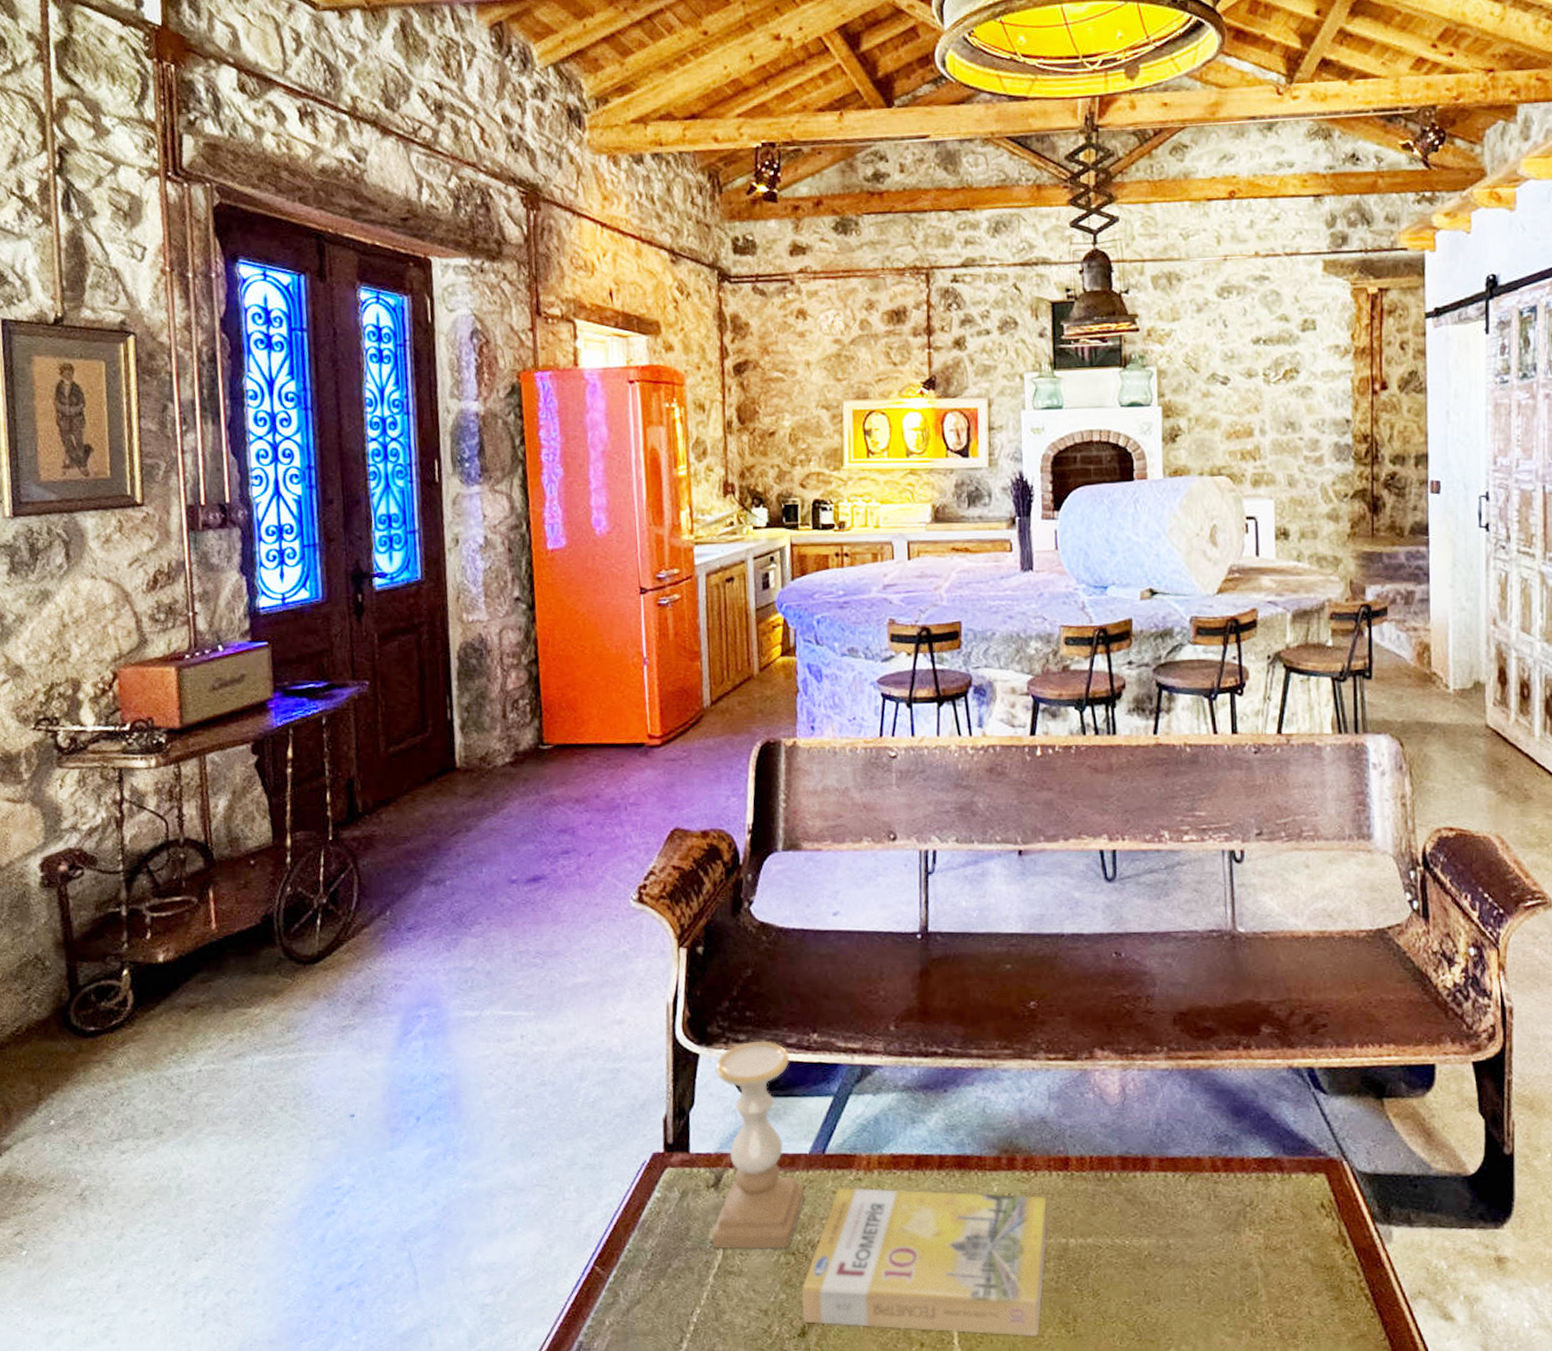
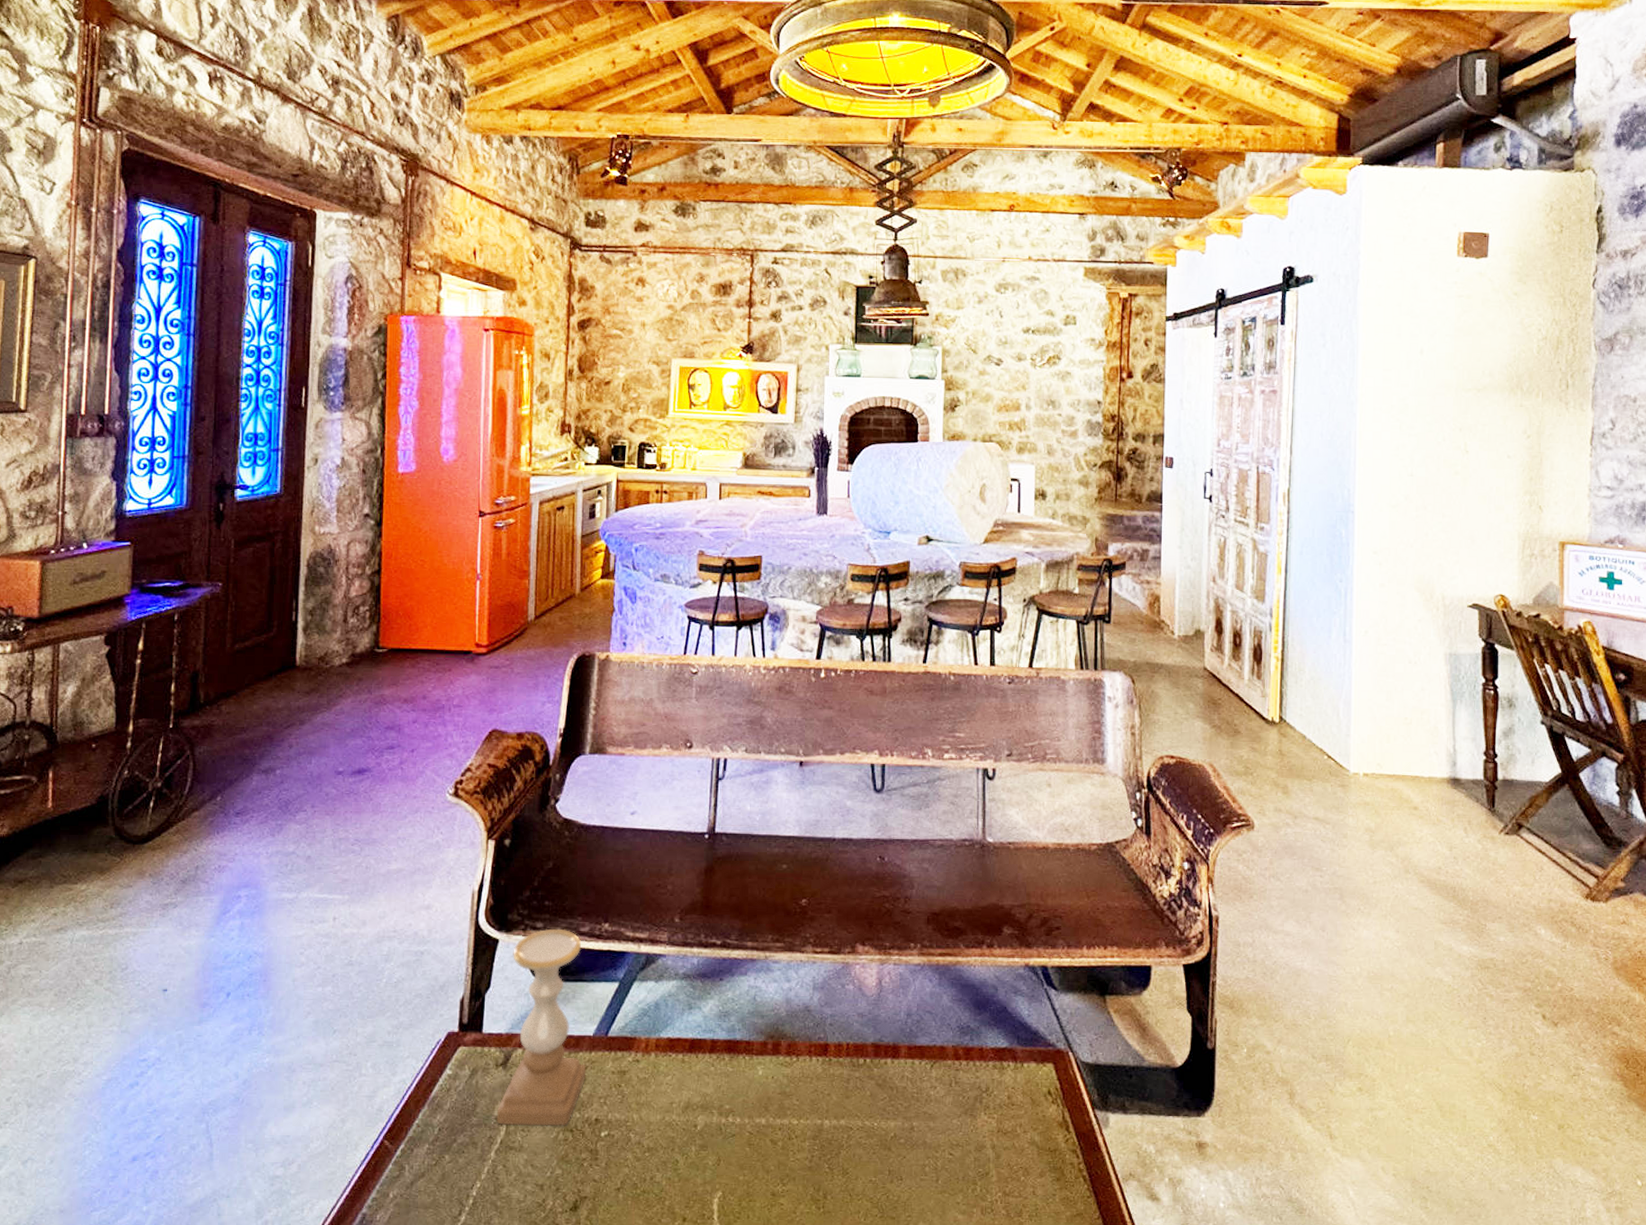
book: present [801,1187,1048,1336] -> none [575,1068,806,1212]

